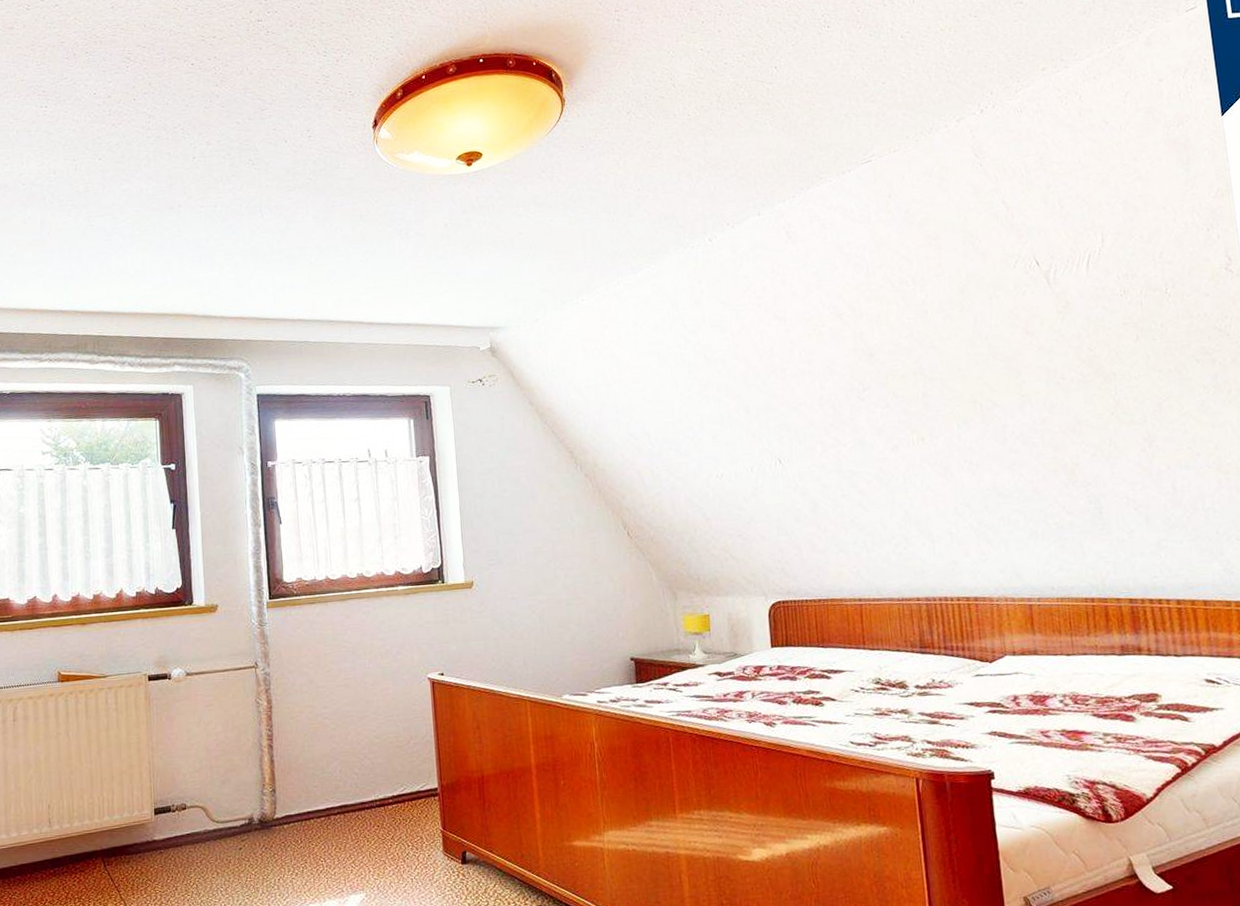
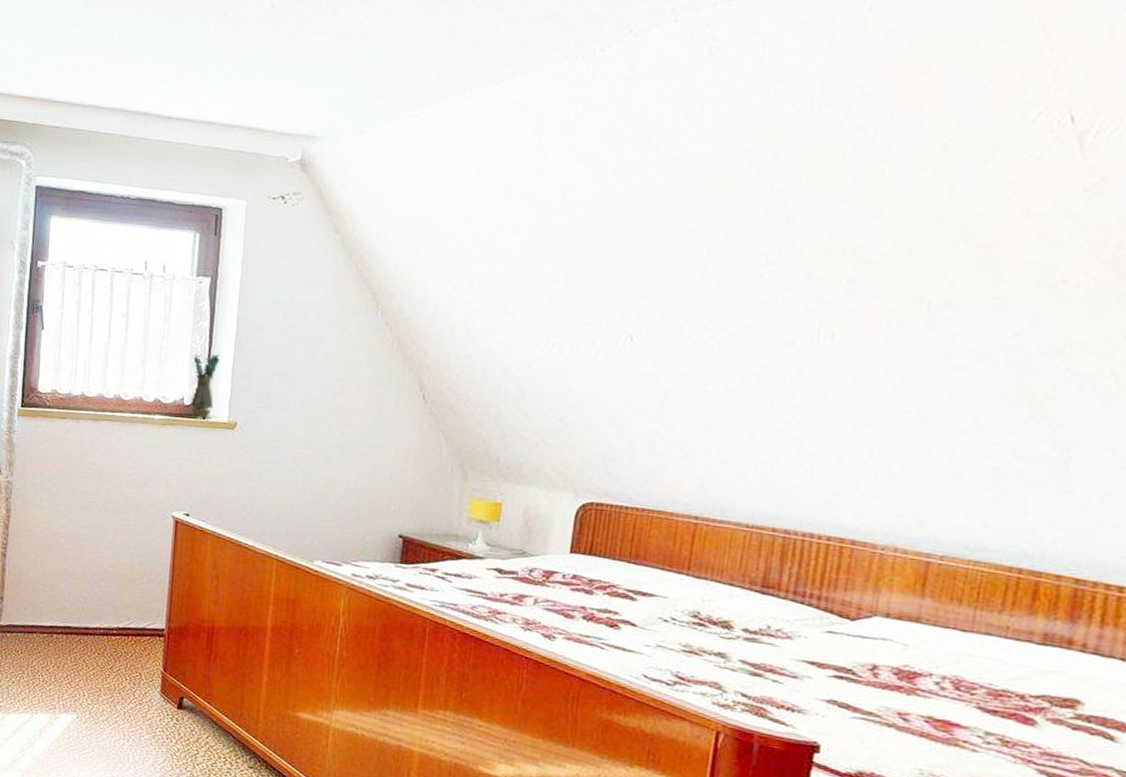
vase: none [424,522,450,582] -> present [190,352,222,417]

